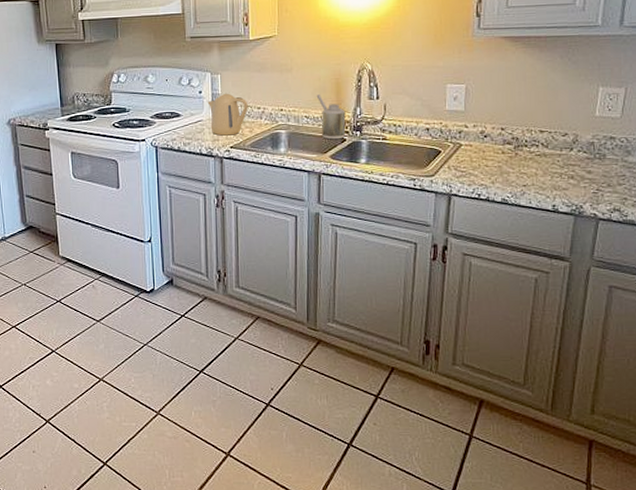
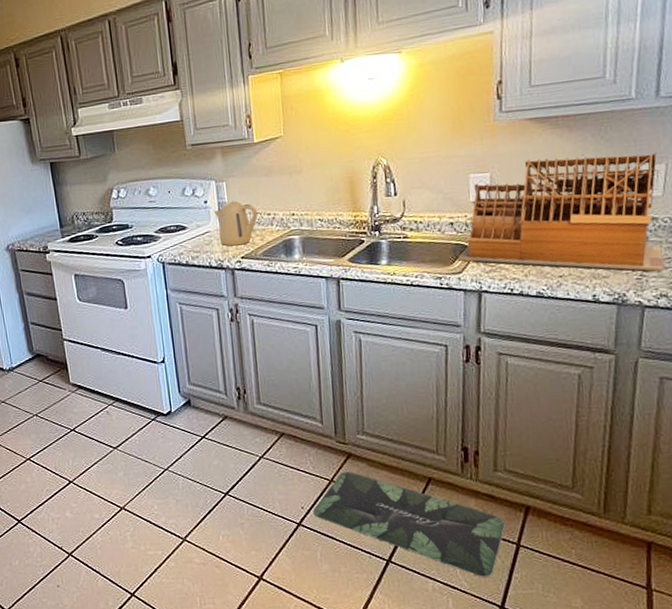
doormat: none [282,357,460,464] -> present [313,472,506,577]
soap dispenser: present [316,95,346,140] -> none [329,195,363,242]
architectural model: none [431,74,618,187] -> present [457,152,663,272]

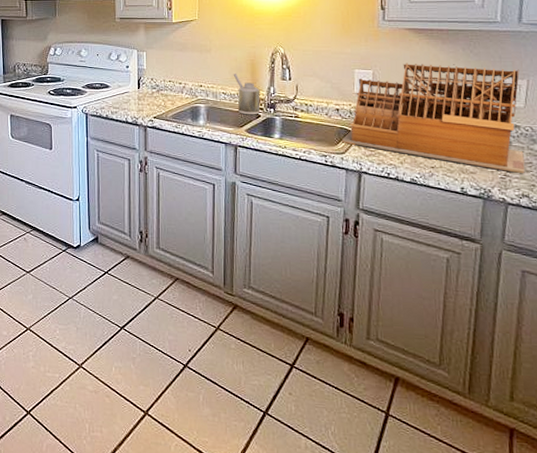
kettle: present [214,201,258,247] -> none [133,69,170,107]
doormat: present [313,472,506,577] -> none [199,322,376,442]
soap dispenser: none [329,195,363,242] -> present [233,74,260,115]

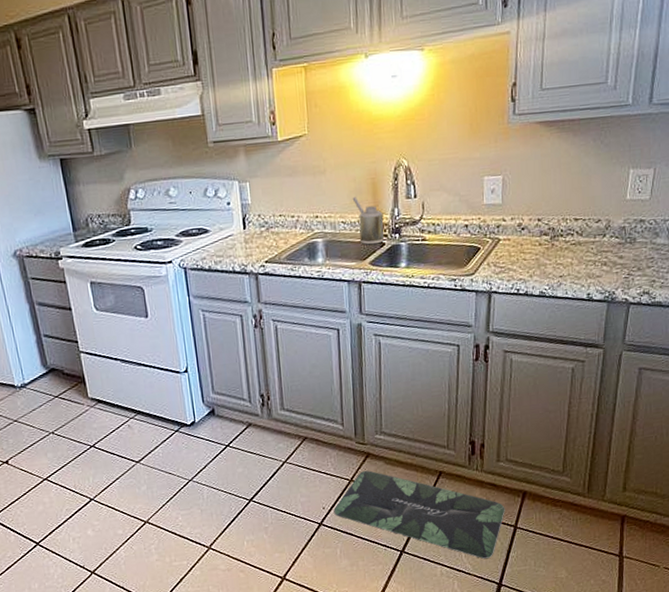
doormat: none [199,322,376,442] -> present [333,470,505,559]
architectural model: present [341,63,525,173] -> none [470,157,647,271]

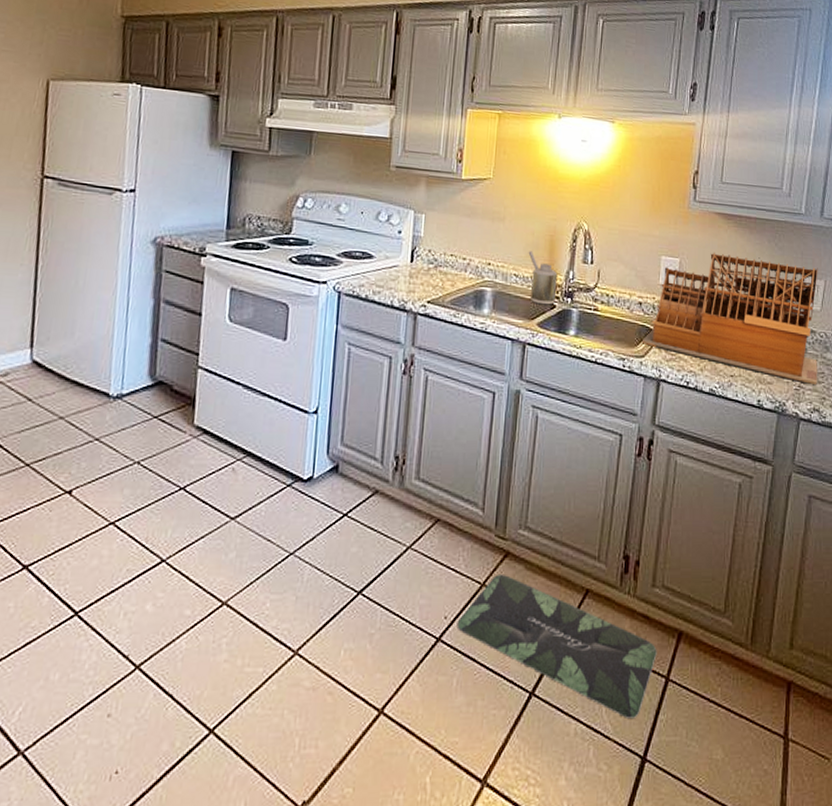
architectural model: none [470,157,647,271] -> present [641,252,818,384]

